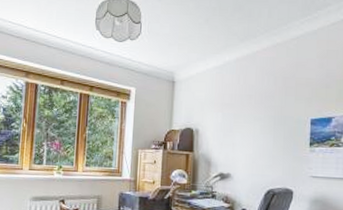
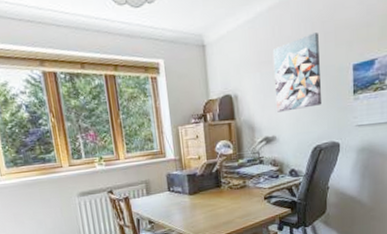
wall art: none [234,86,280,152] -> present [272,33,321,112]

